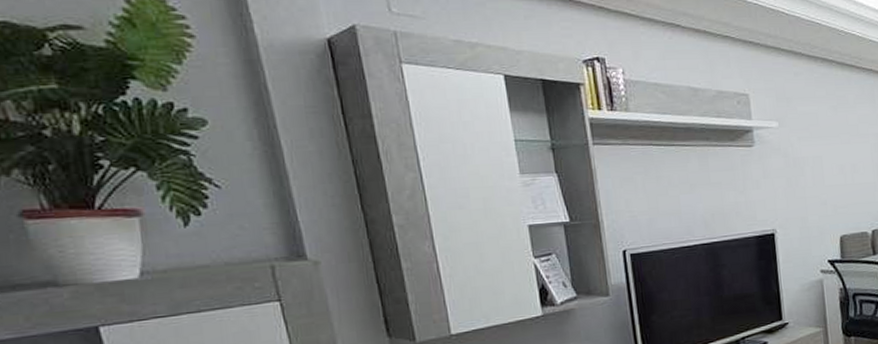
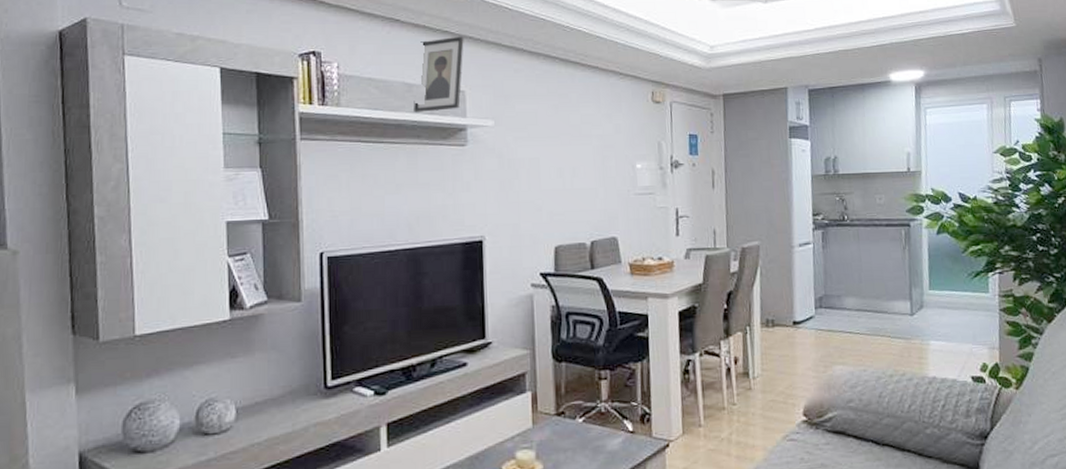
picture frame: none [700,41,745,116] -> present [414,36,464,113]

